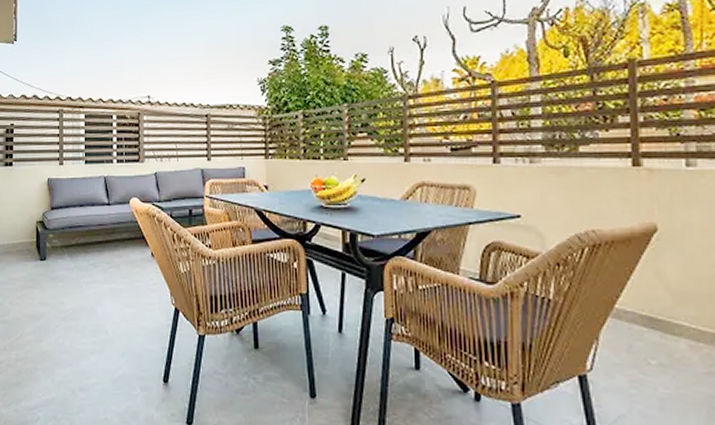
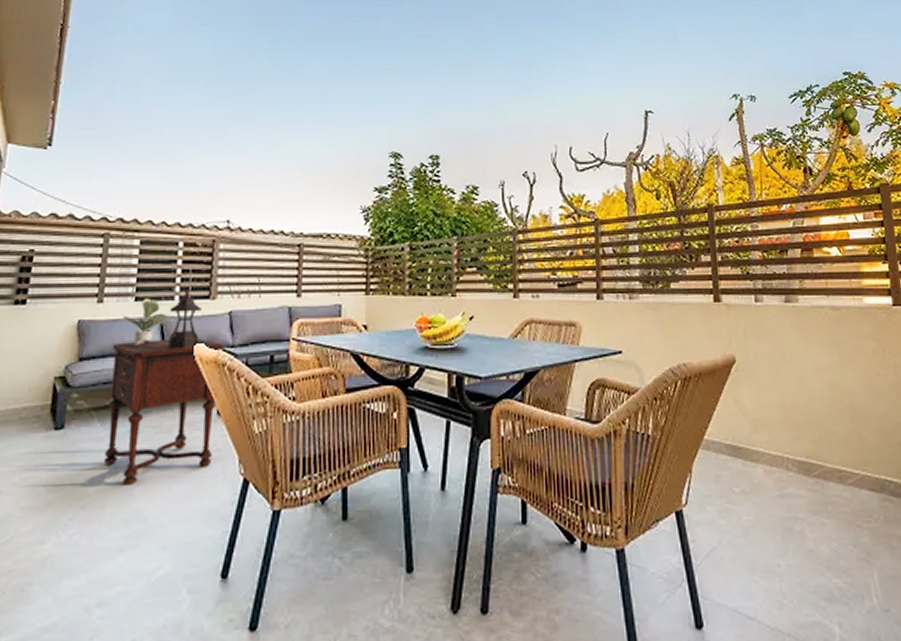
side table: none [72,194,152,305] -> present [103,339,223,485]
potted plant: none [78,161,109,199] -> present [123,298,167,345]
lantern: none [110,151,134,203] -> present [168,286,202,350]

